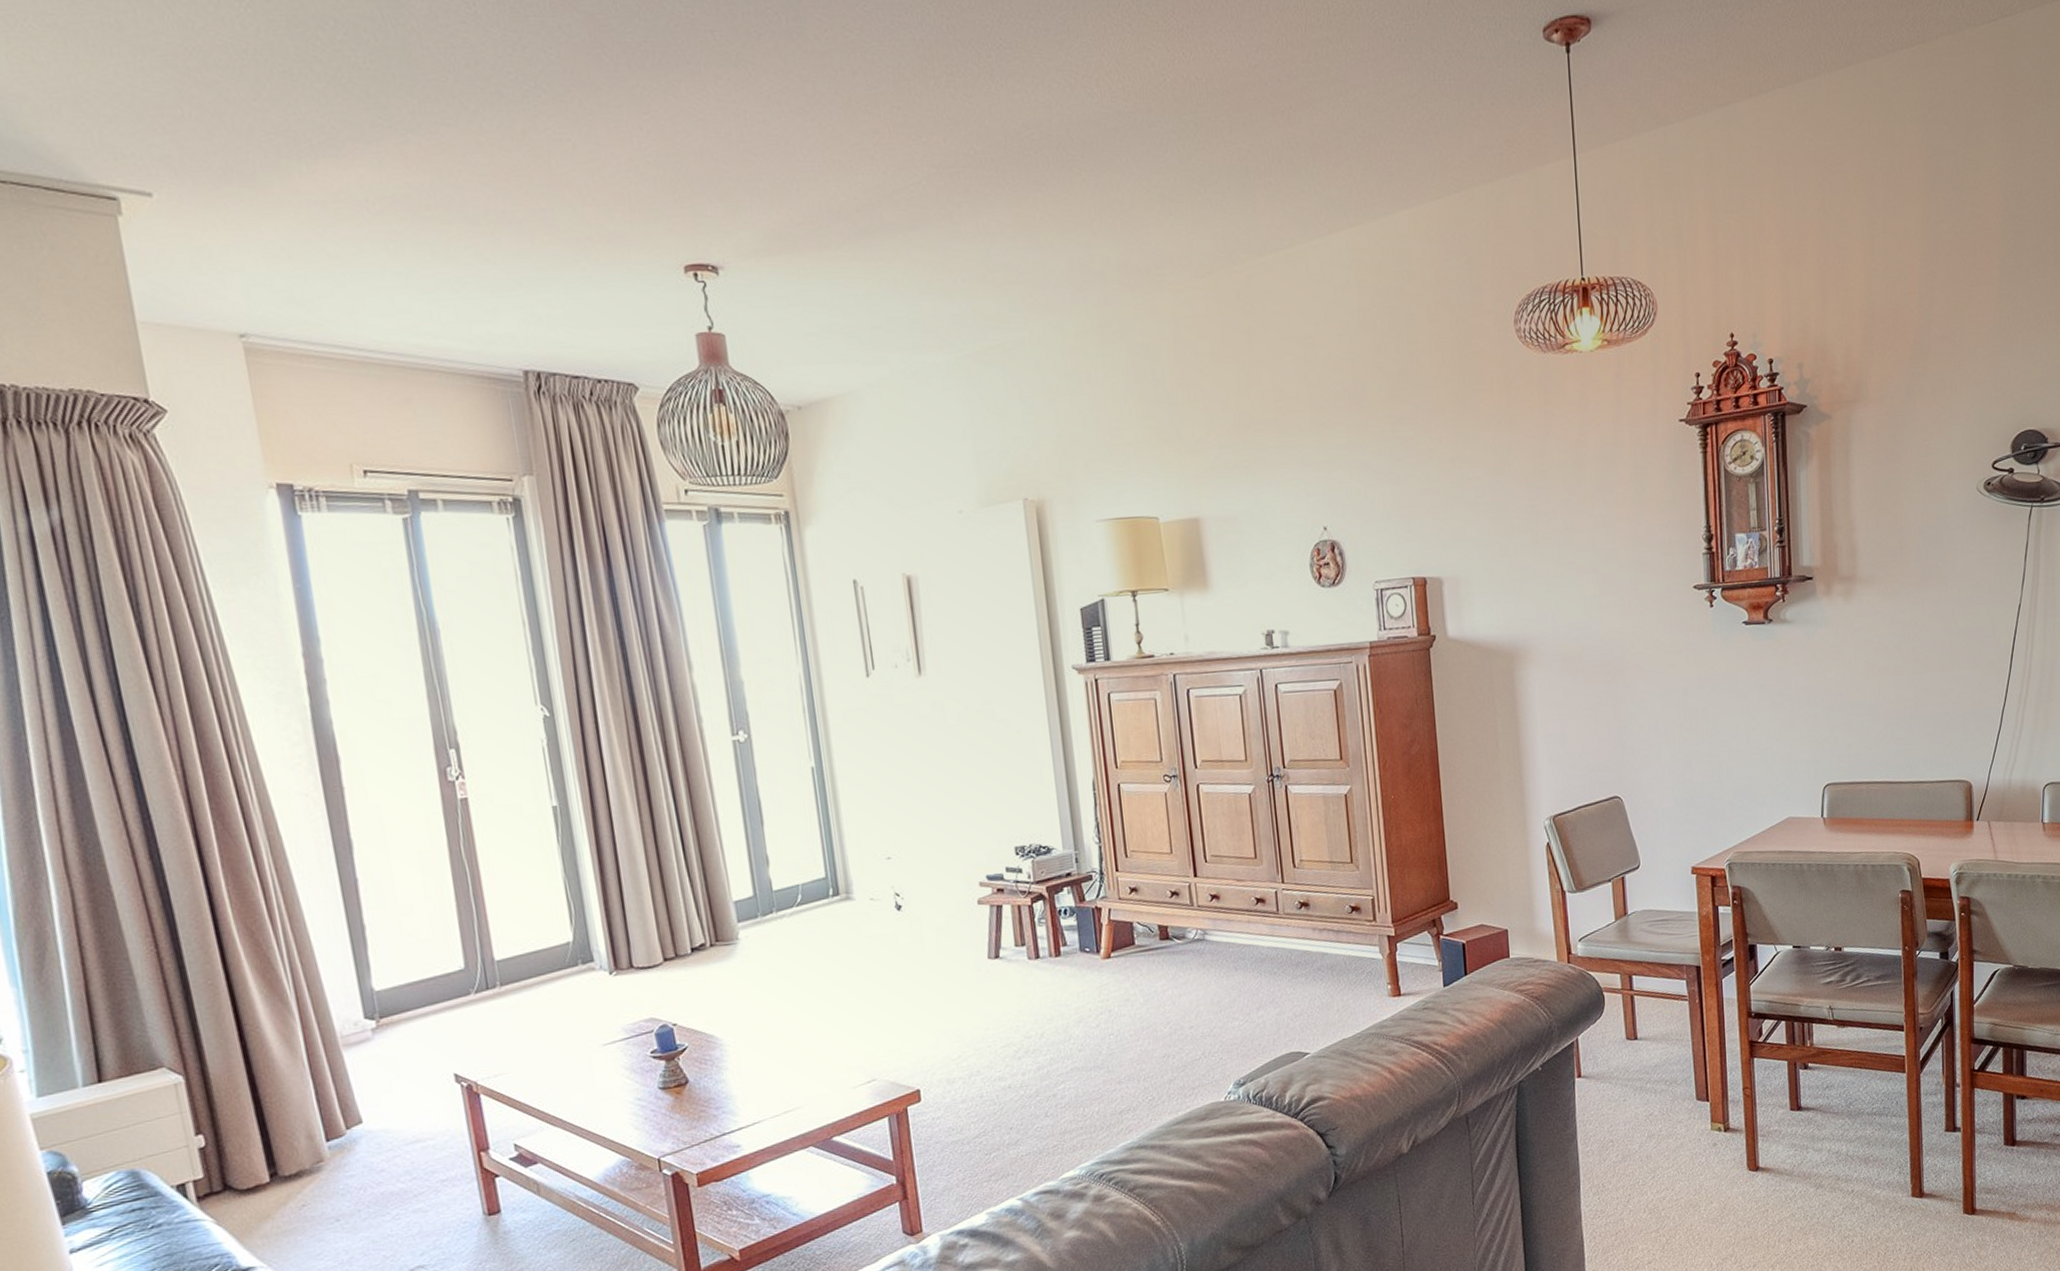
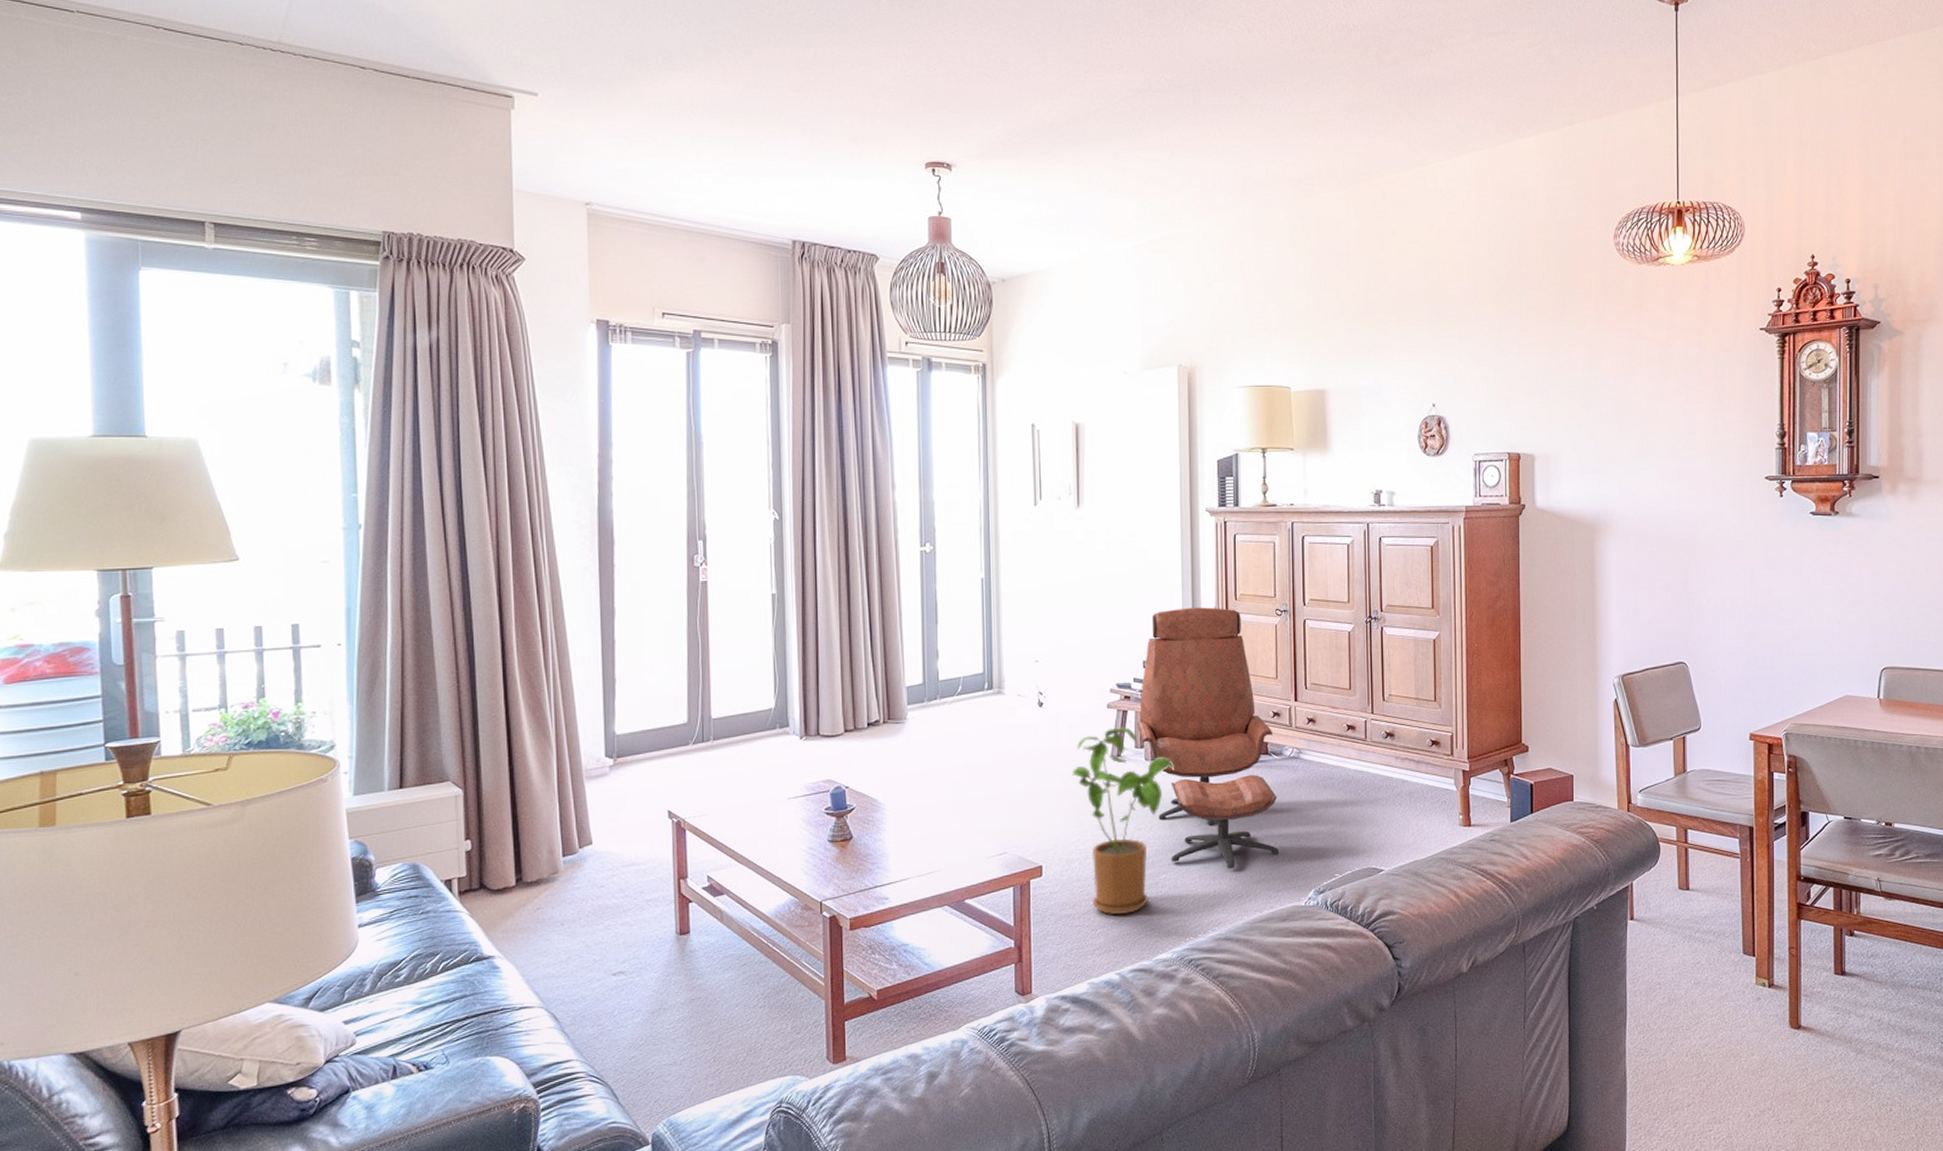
house plant: none [943,923,1064,1136] -> present [1071,726,1175,915]
lounge chair: none [1015,779,1192,1071] -> present [1137,607,1280,870]

